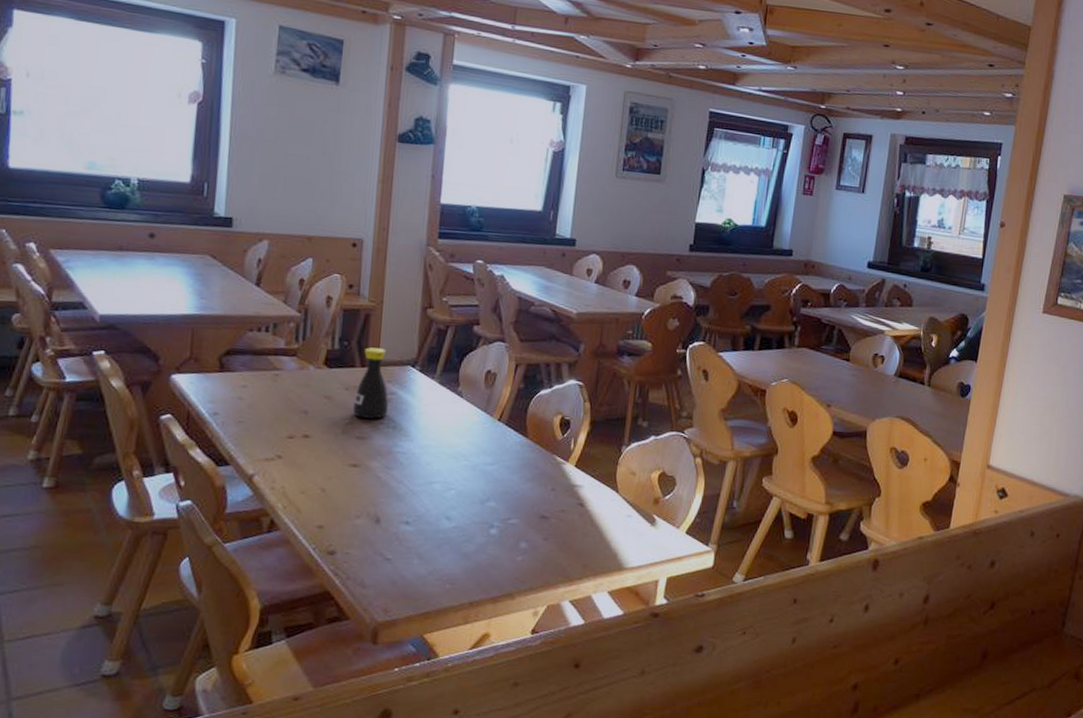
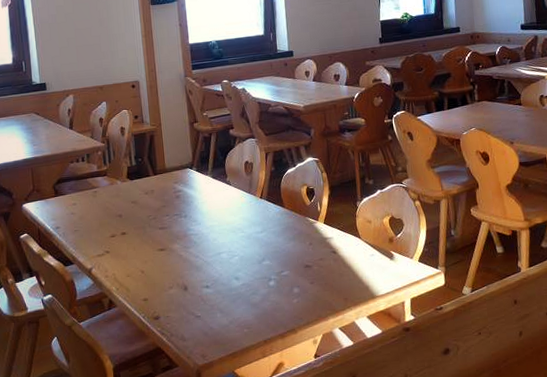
bottle: present [352,347,389,419] -> none [152,159,179,213]

